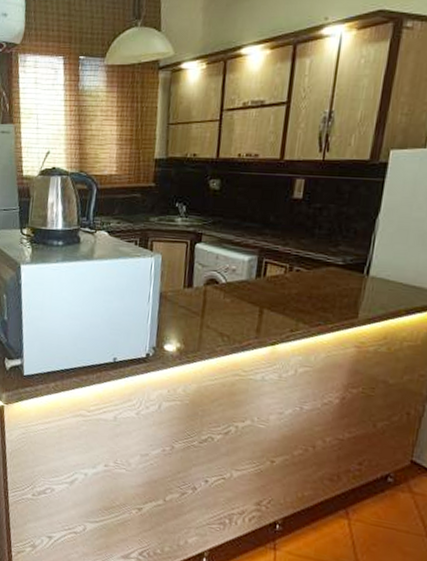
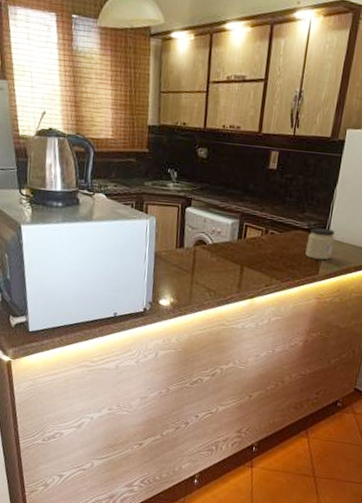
jar: none [340,263,379,302] -> present [305,227,335,260]

